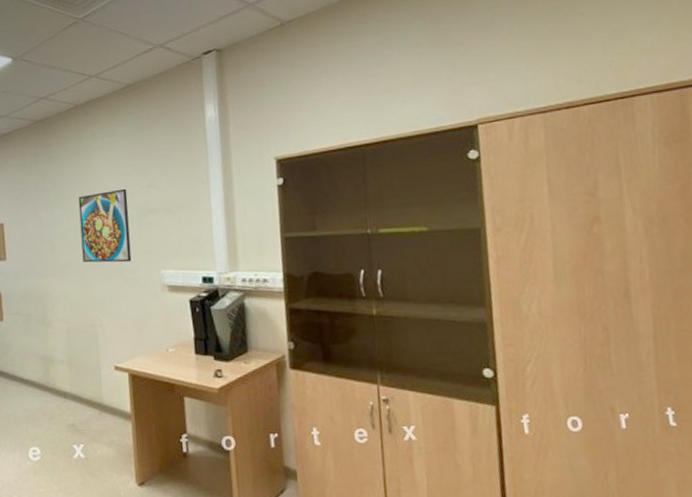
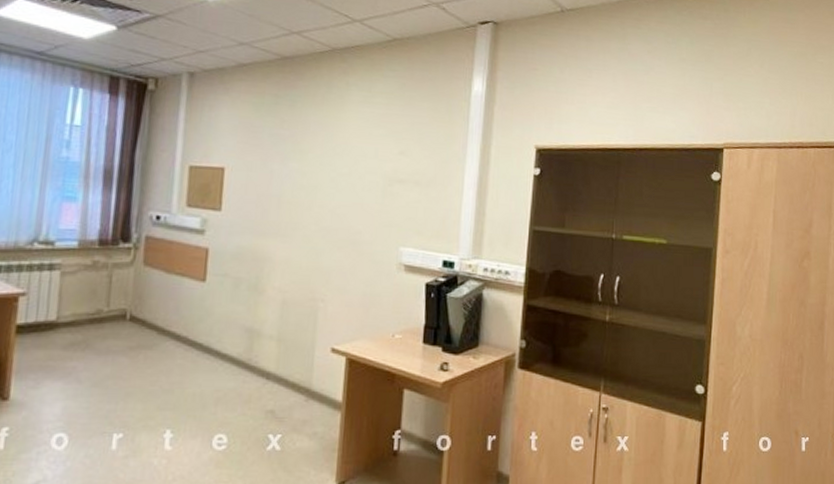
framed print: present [78,188,132,263] -> none [313,151,376,234]

